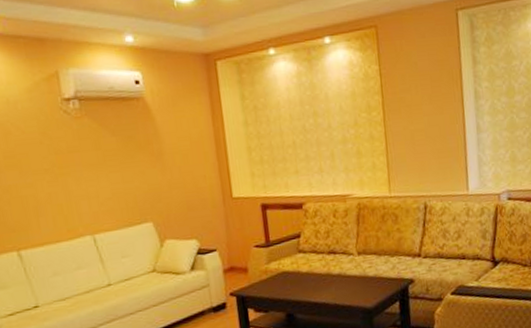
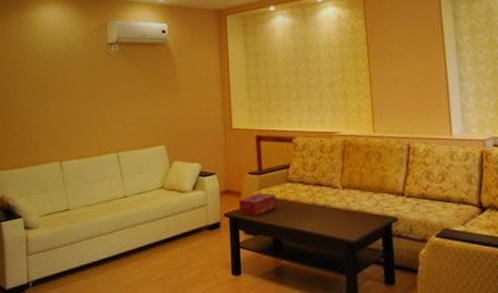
tissue box: none [245,266,288,293] -> present [238,192,276,216]

